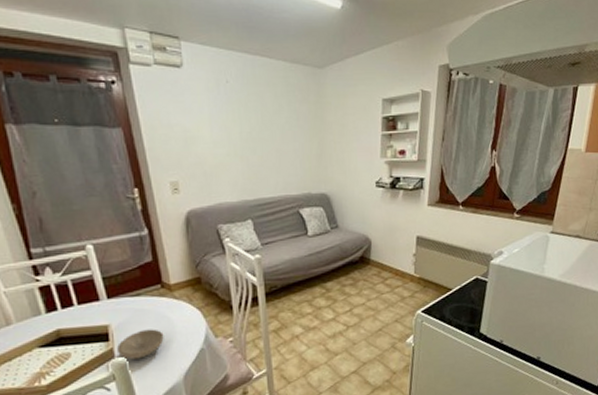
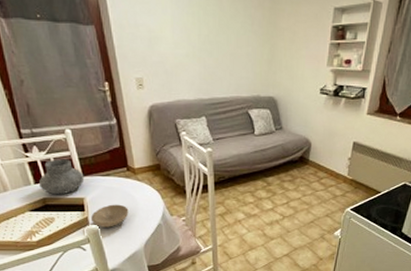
vase: none [51,280,109,325] -> present [38,159,85,195]

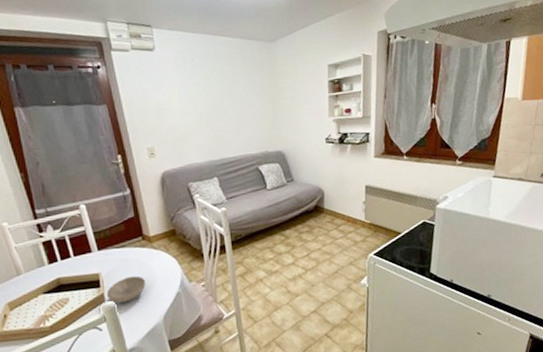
vase: present [38,159,85,195] -> none [52,234,100,274]

